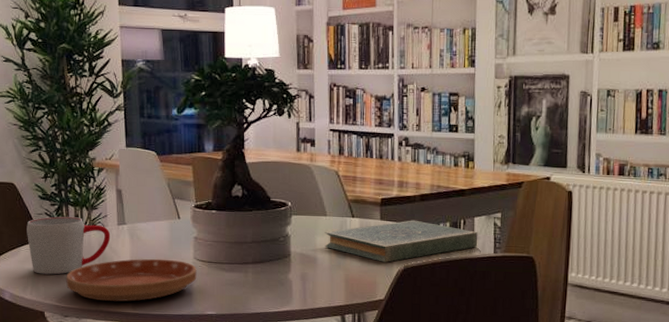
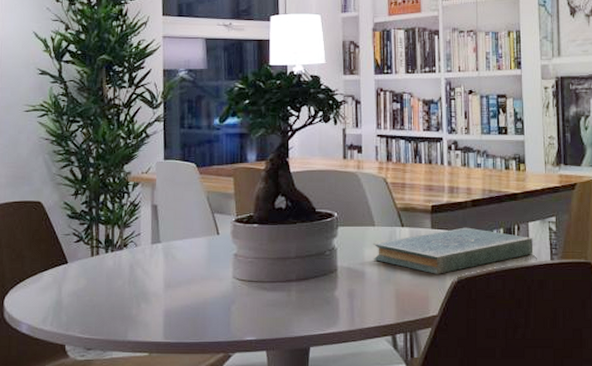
mug: present [26,216,111,275] -> none [51,237,143,302]
saucer: present [66,258,197,302] -> none [92,279,236,330]

